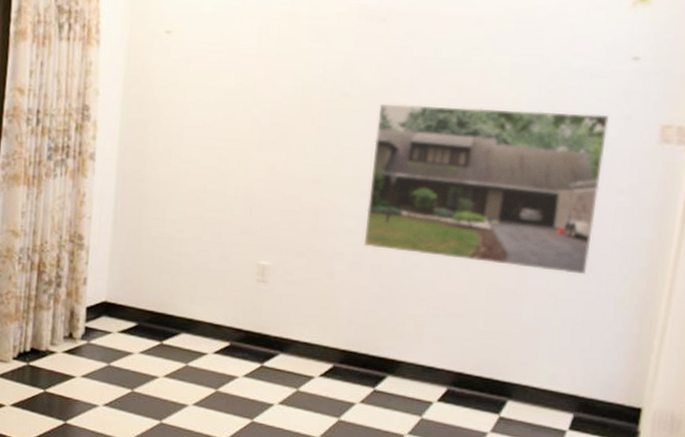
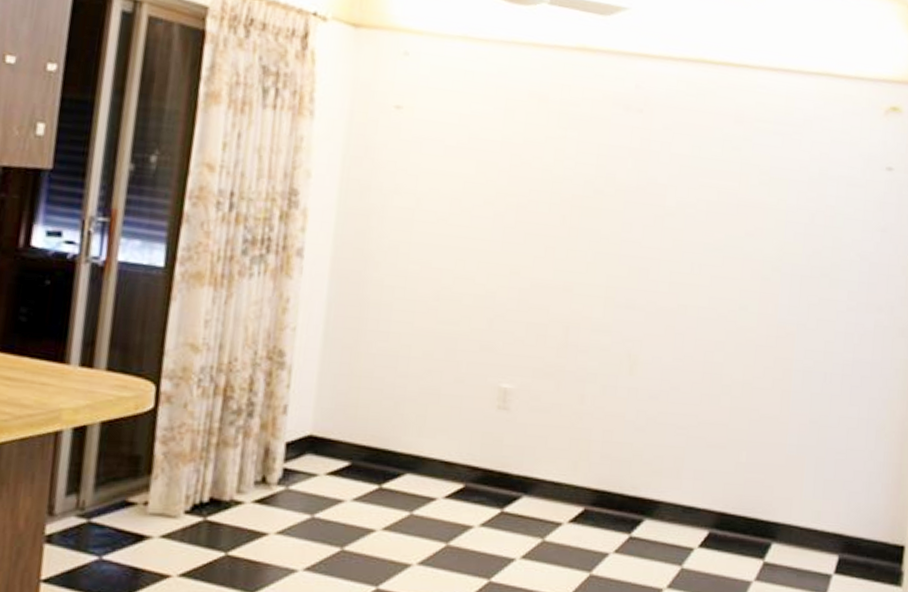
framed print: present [363,104,609,275] -> none [618,204,866,399]

